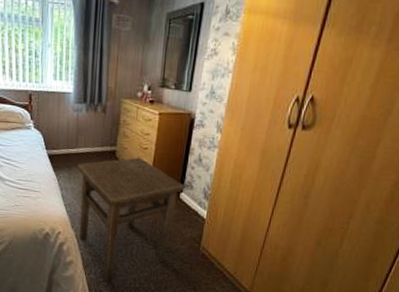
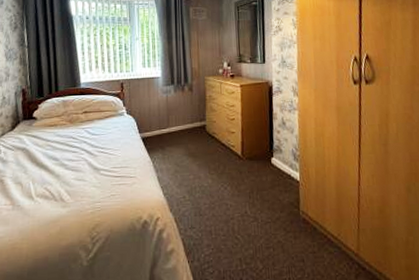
side table: present [78,157,185,283] -> none [171,128,274,270]

